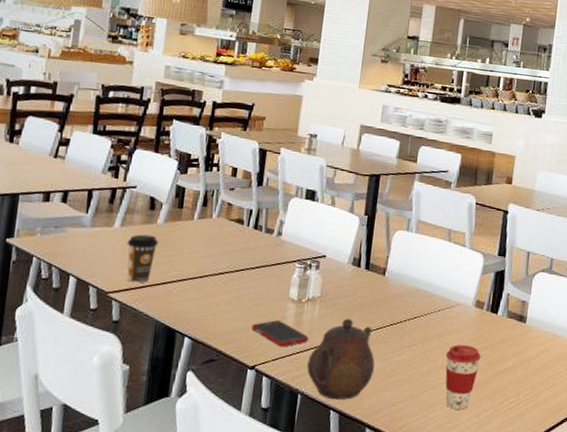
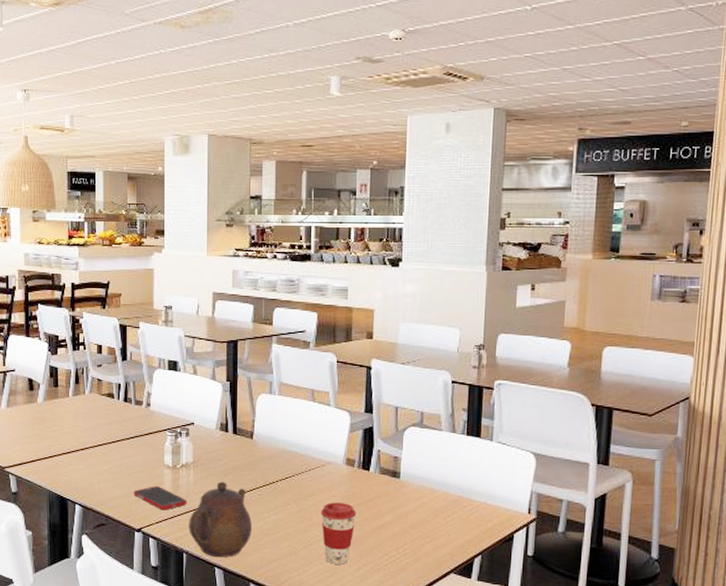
coffee cup: present [127,234,159,283] -> none [14,413,42,458]

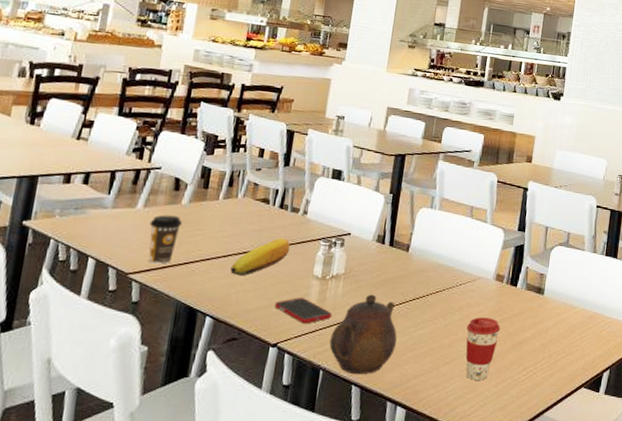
coffee cup: none [14,413,42,458] -> present [149,215,183,264]
fruit: none [89,430,140,466] -> present [230,237,291,275]

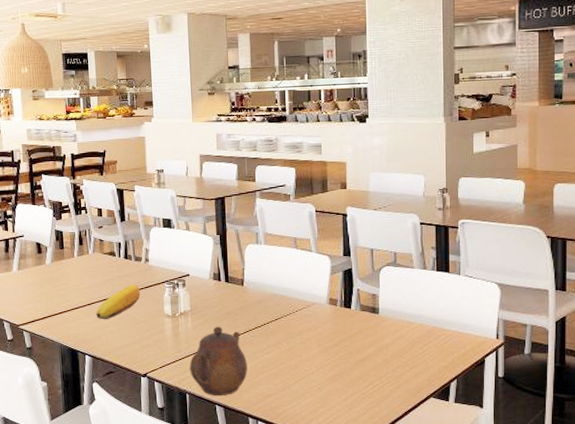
coffee cup: present [149,215,183,264] -> none [25,274,51,315]
cell phone: present [274,298,333,324] -> none [138,334,188,356]
coffee cup: present [465,317,501,380] -> none [309,339,342,396]

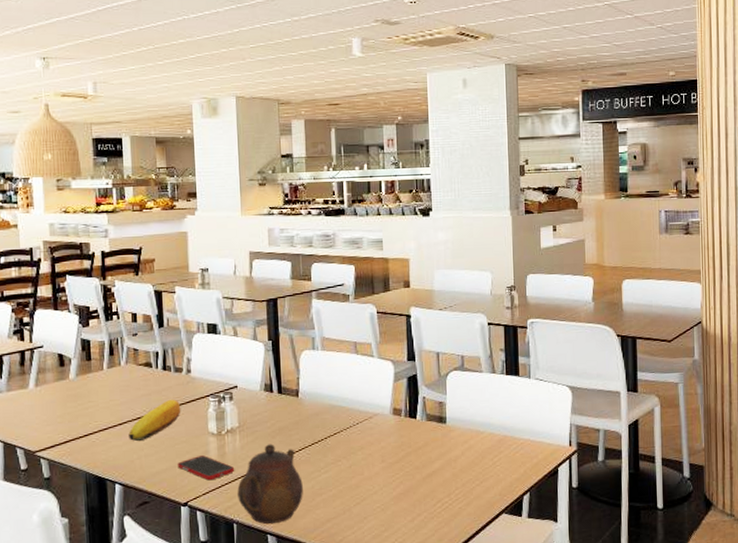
cell phone: none [138,334,188,356] -> present [177,455,235,481]

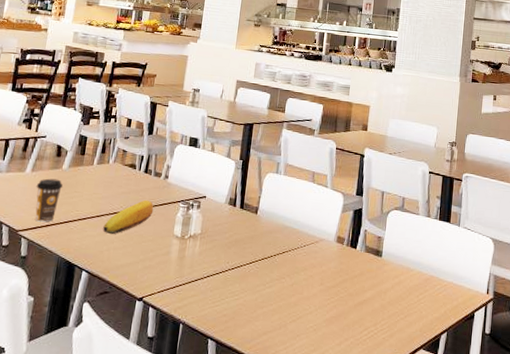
coffee cup: none [44,391,75,439] -> present [35,178,63,222]
cell phone: present [177,455,235,481] -> none [140,255,191,280]
teapot: present [237,444,303,524] -> none [188,253,248,329]

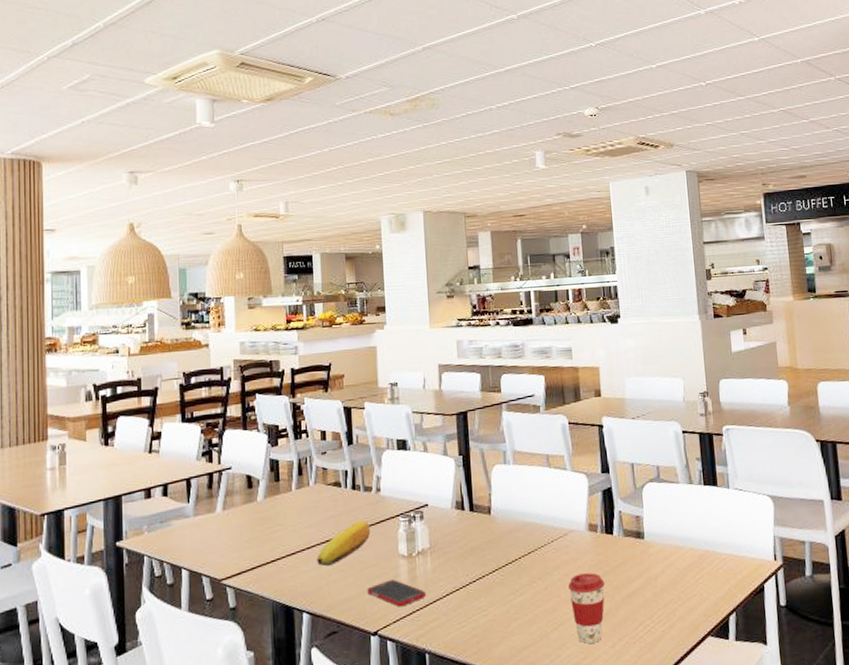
coffee cup: present [35,178,63,222] -> none [231,514,262,566]
cell phone: none [140,255,191,280] -> present [367,580,427,607]
coffee cup: none [310,277,343,339] -> present [568,573,605,644]

